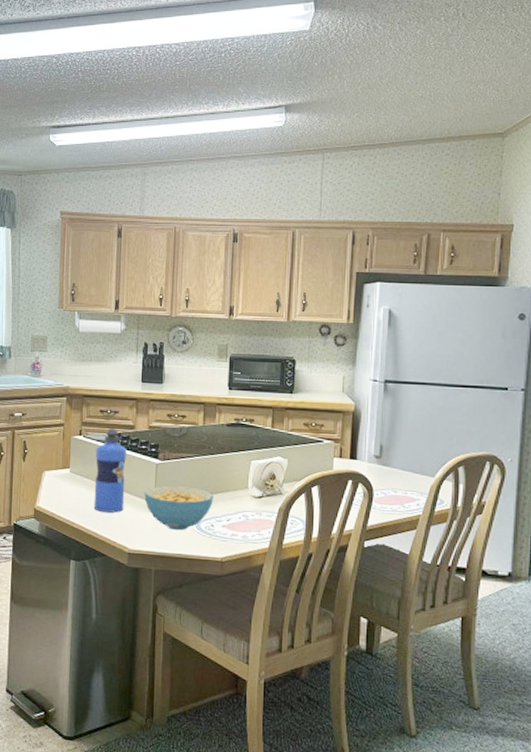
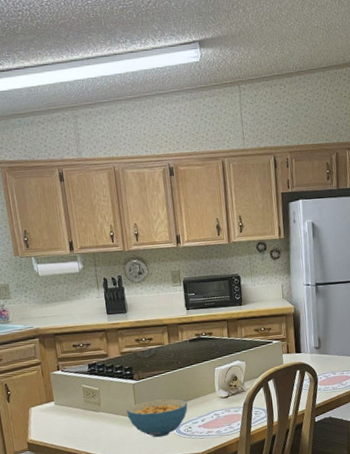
water bottle: present [93,428,127,513] -> none [75,359,111,434]

